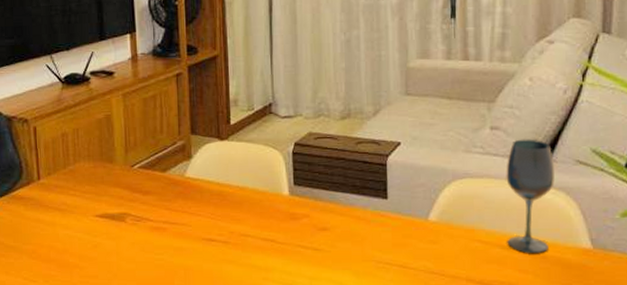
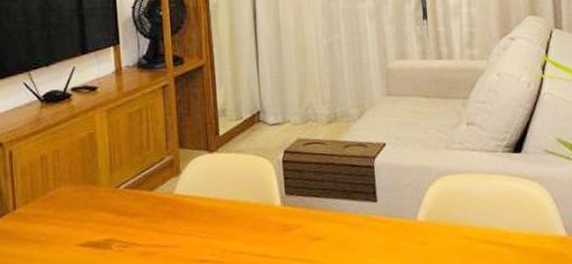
wineglass: present [506,139,554,253] -> none [483,132,529,246]

